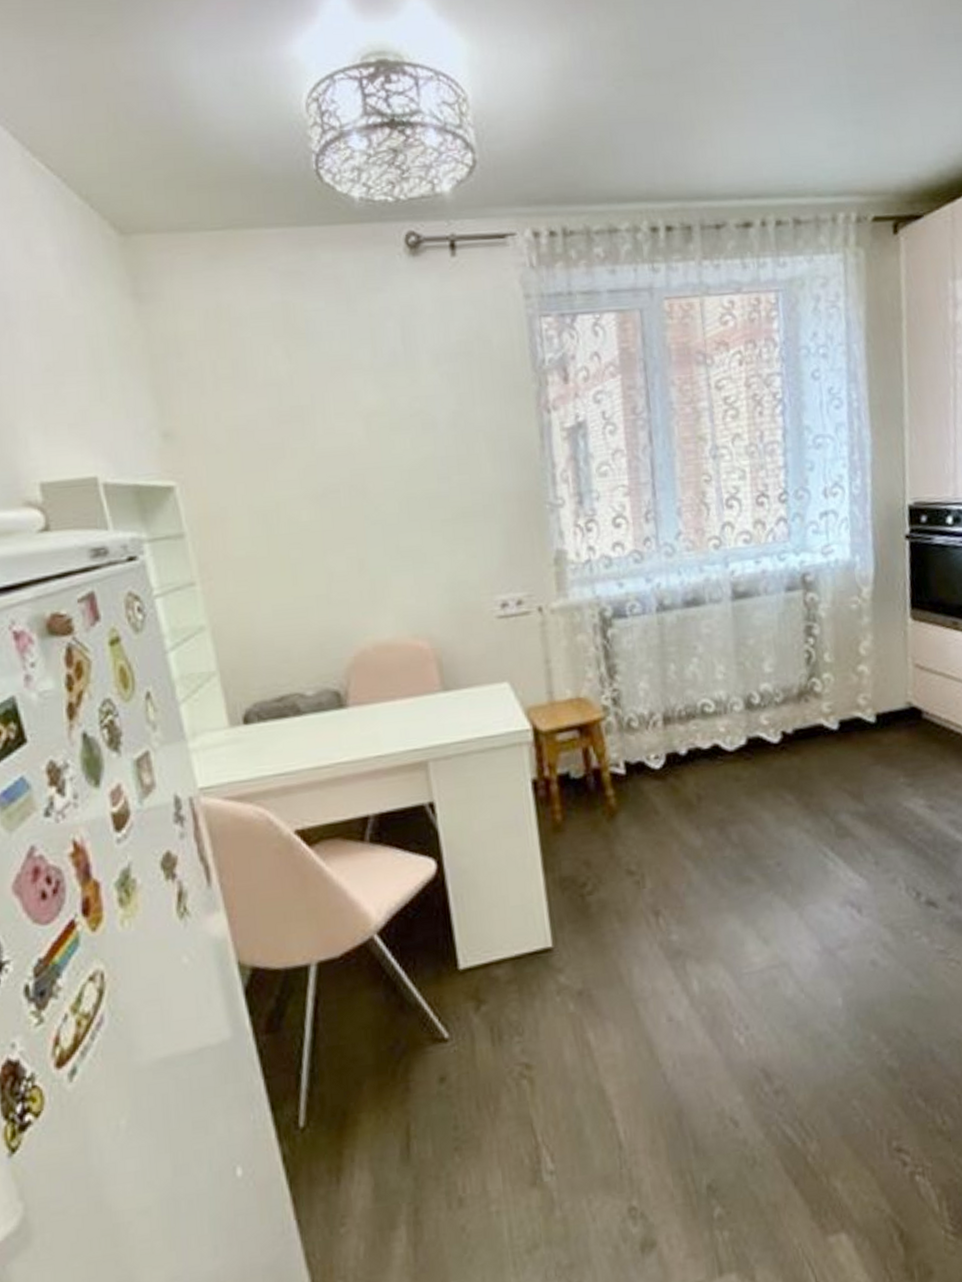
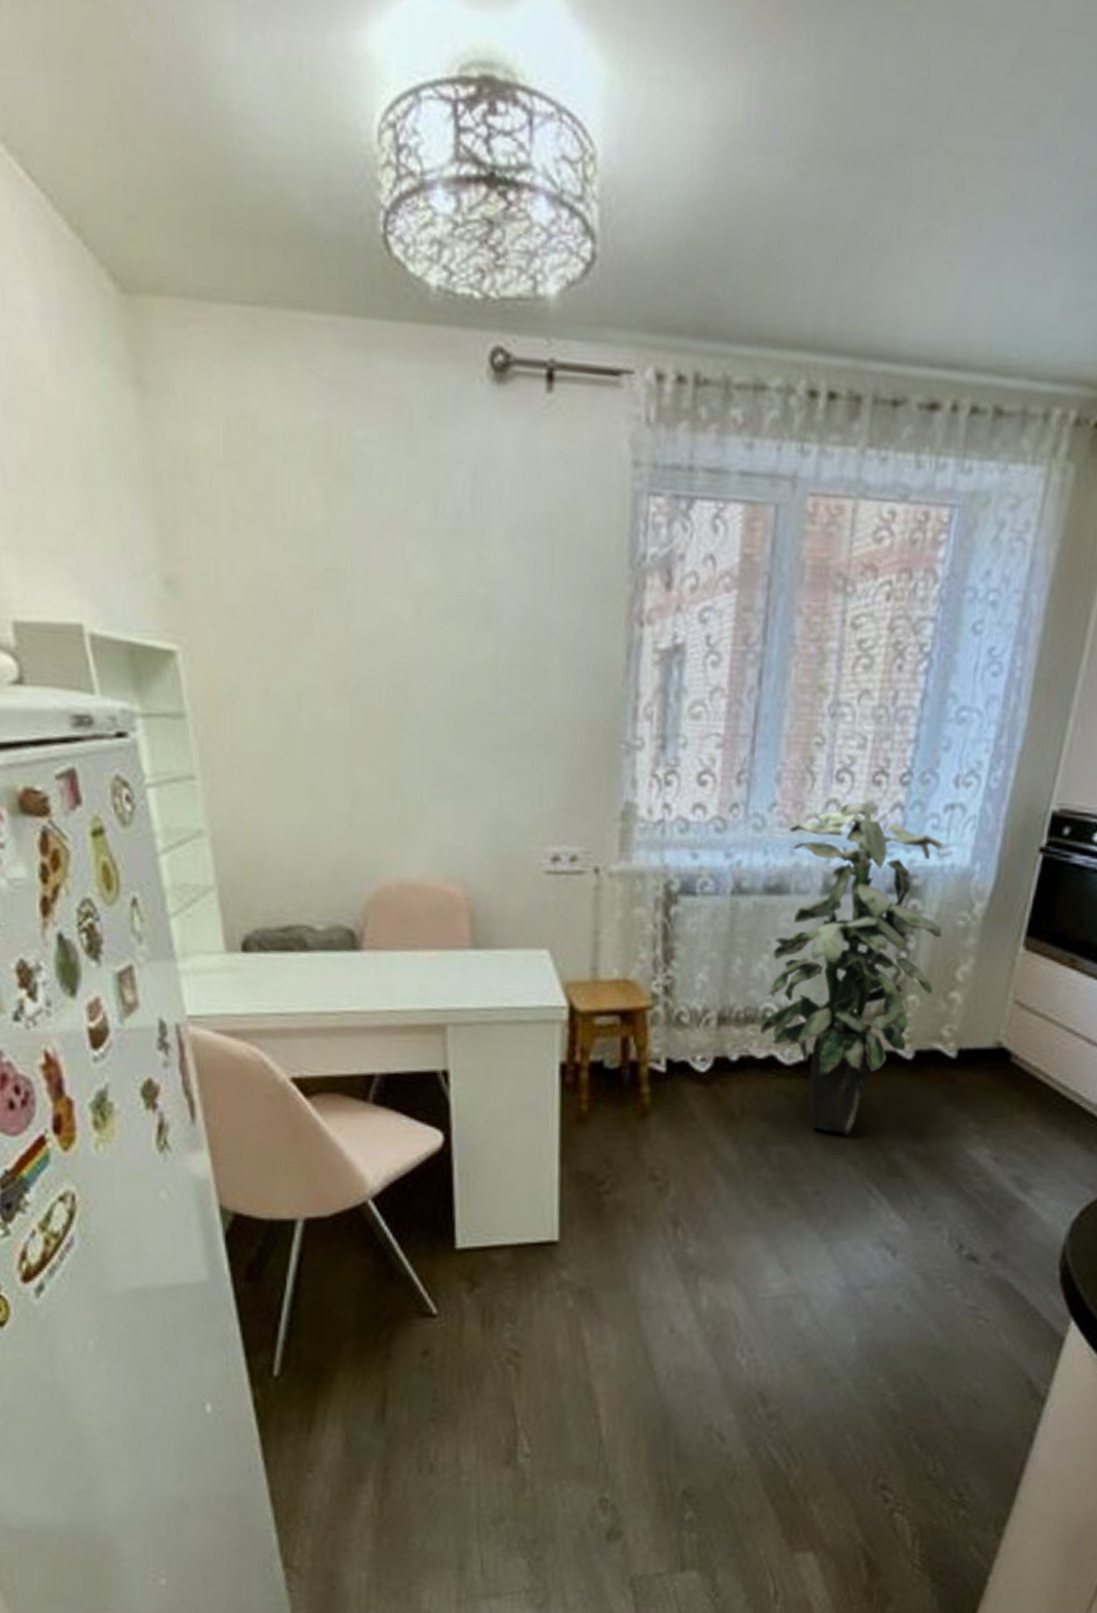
indoor plant: none [696,521,843,805] -> present [760,802,944,1134]

